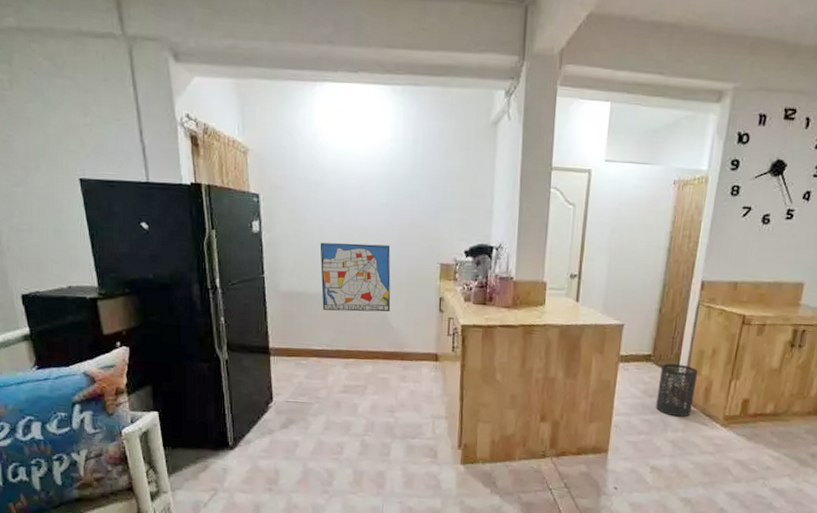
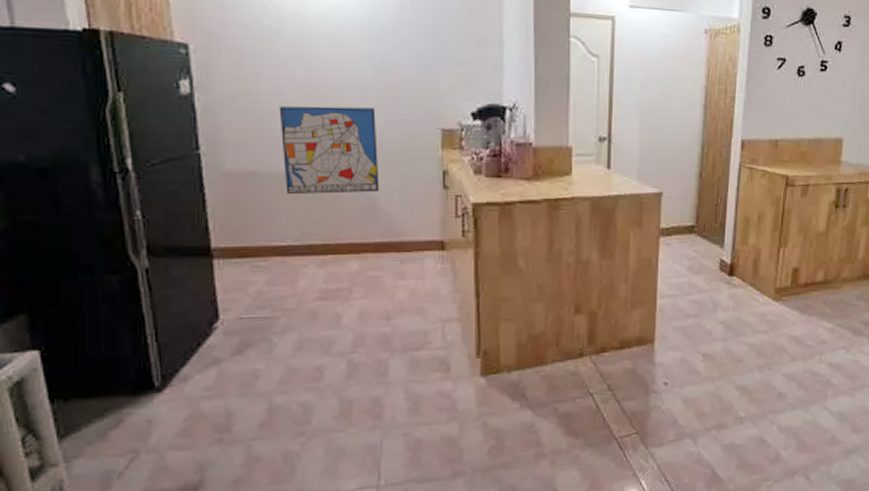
trash can: present [656,363,698,417] -> none [703,234,745,294]

